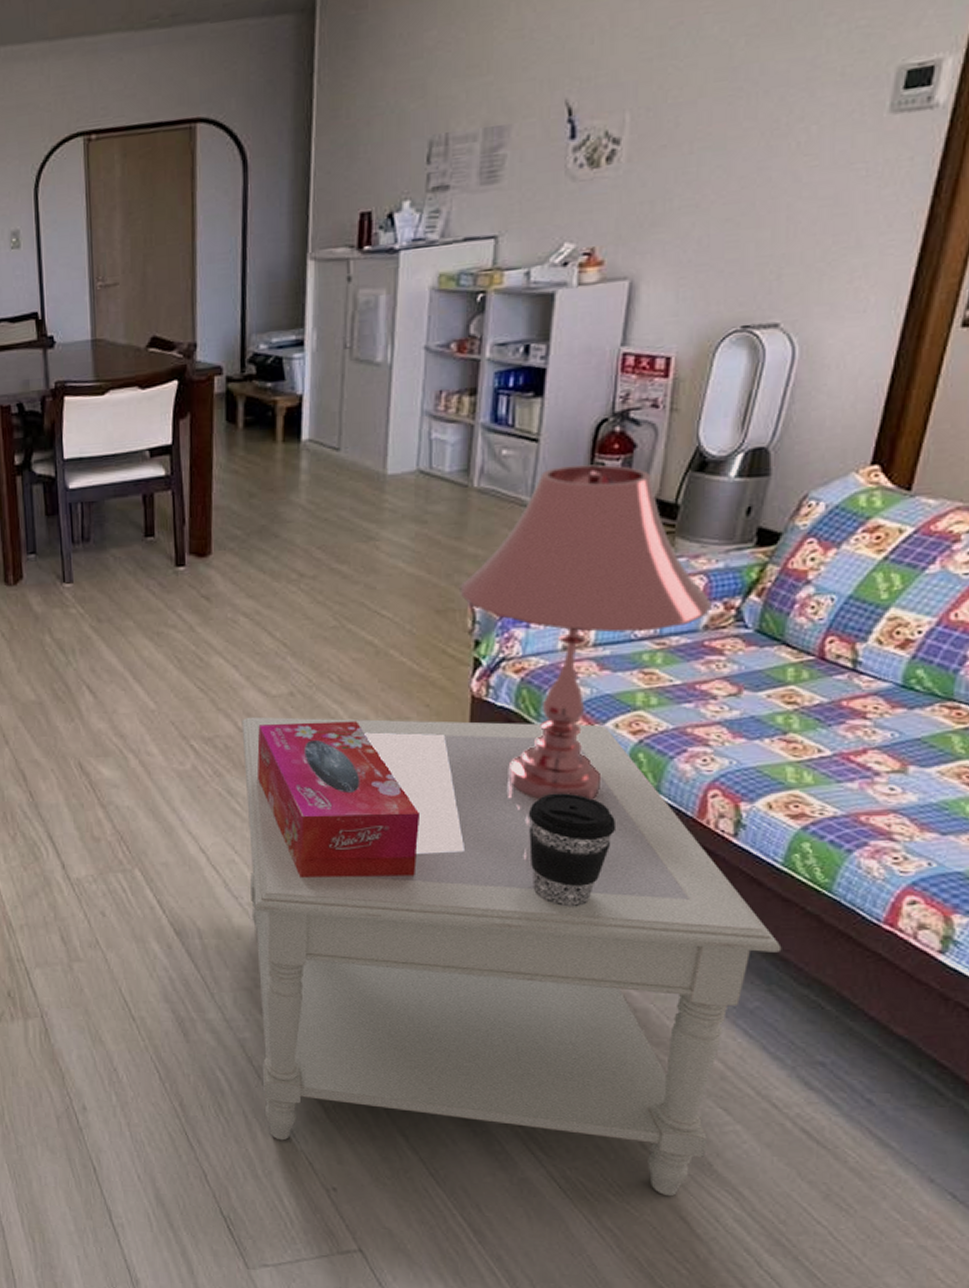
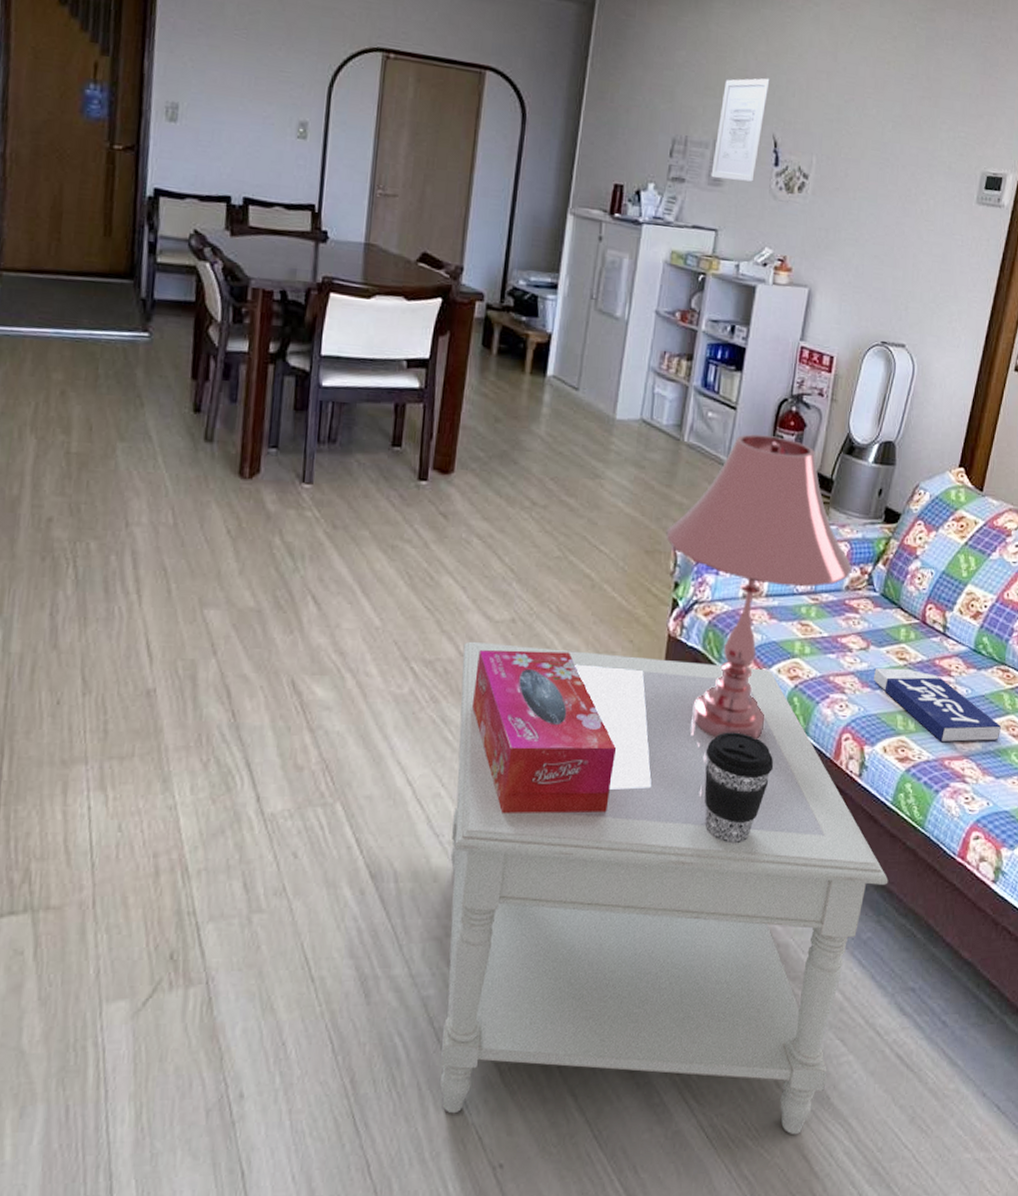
wall art: none [483,29,558,175] -> present [711,78,771,182]
book: none [748,713,948,794] -> present [873,668,1001,742]

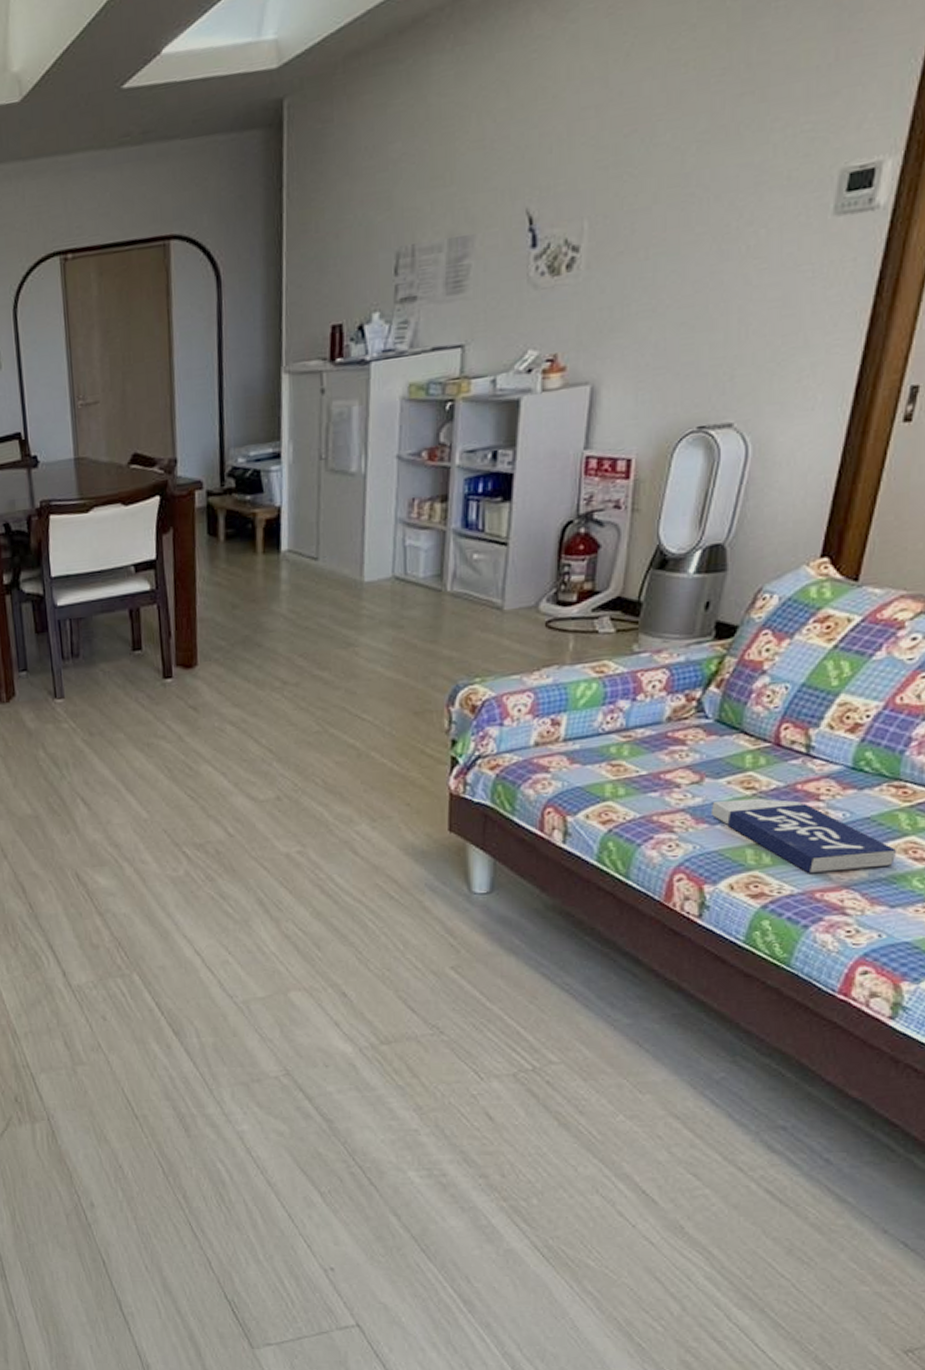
side table: present [439,641,889,1135] -> none [231,816,745,1259]
tissue box: present [471,649,617,814] -> none [247,822,405,974]
table lamp: present [666,434,853,739] -> none [436,565,676,890]
coffee cup: present [704,732,774,844] -> none [505,882,589,992]
wall art: present [711,78,771,182] -> none [449,139,518,286]

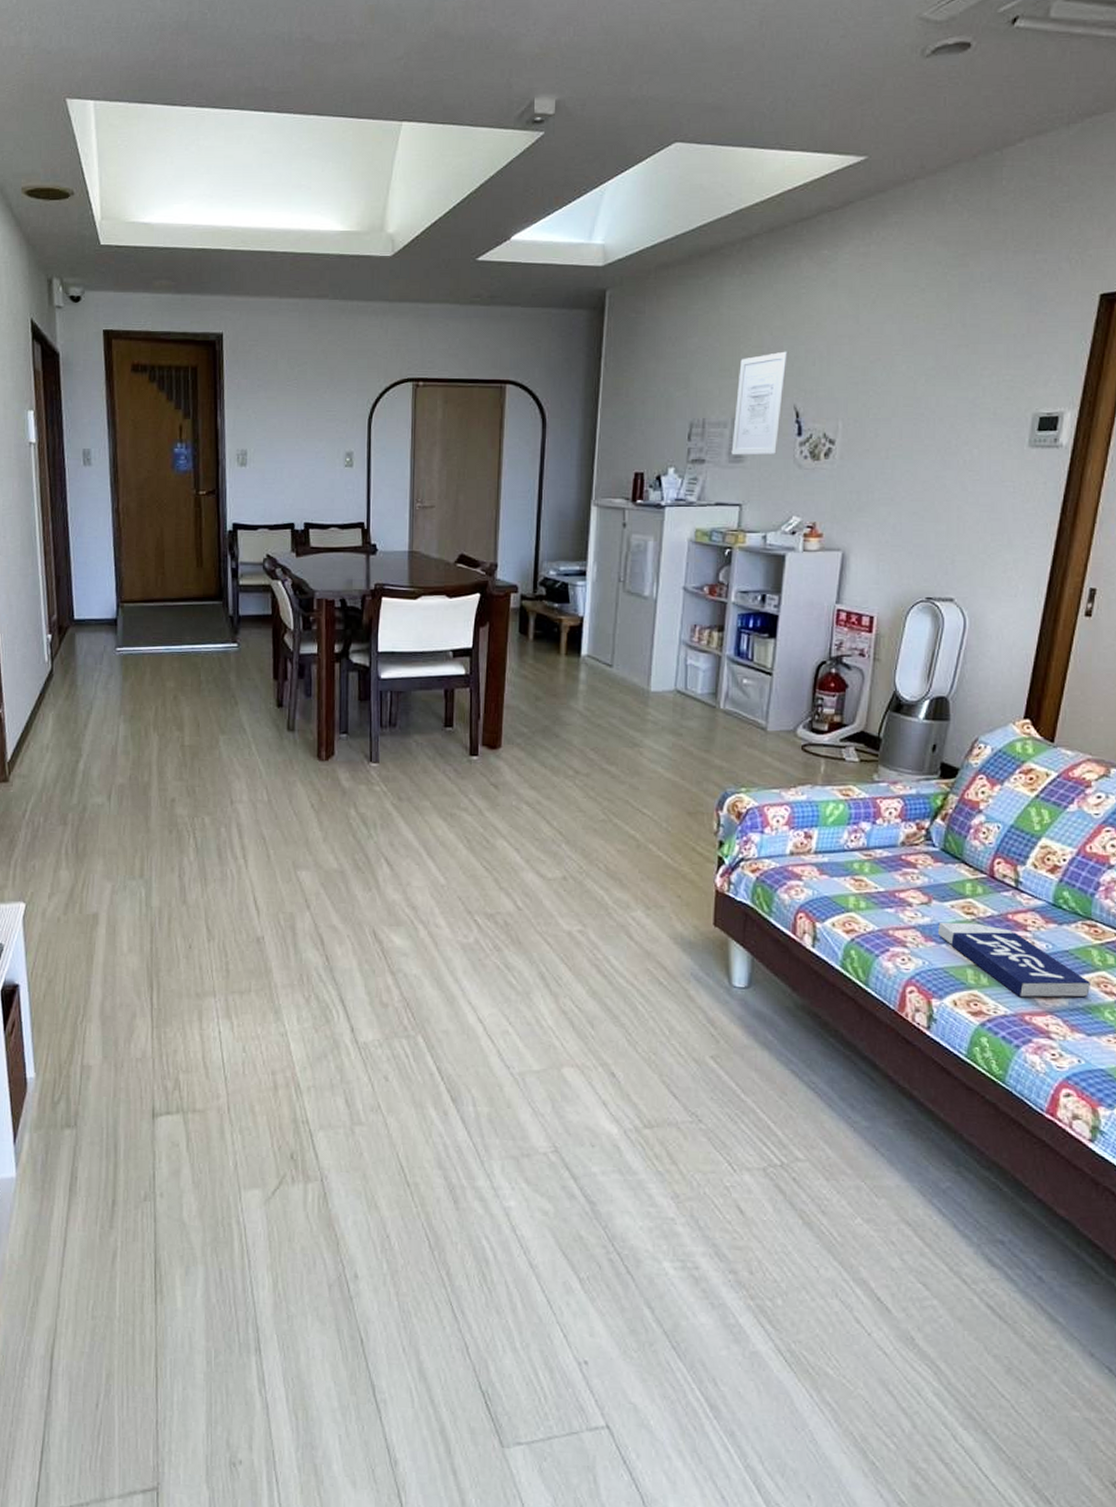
wall art: none [449,139,518,286] -> present [731,351,789,455]

